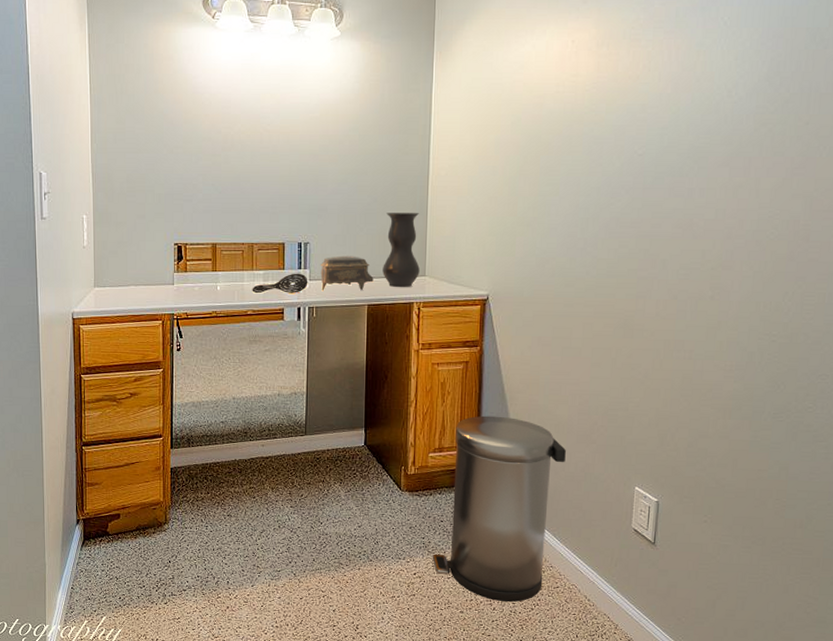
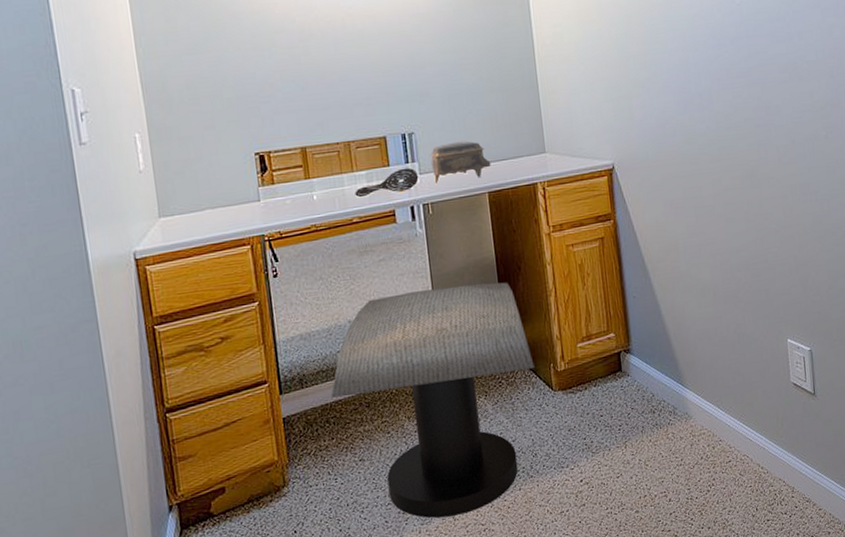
stool: none [211,382,387,579] -> present [330,282,535,518]
vase: present [383,213,420,288] -> none [495,87,539,170]
pedal bin: present [432,415,566,602] -> none [597,289,717,491]

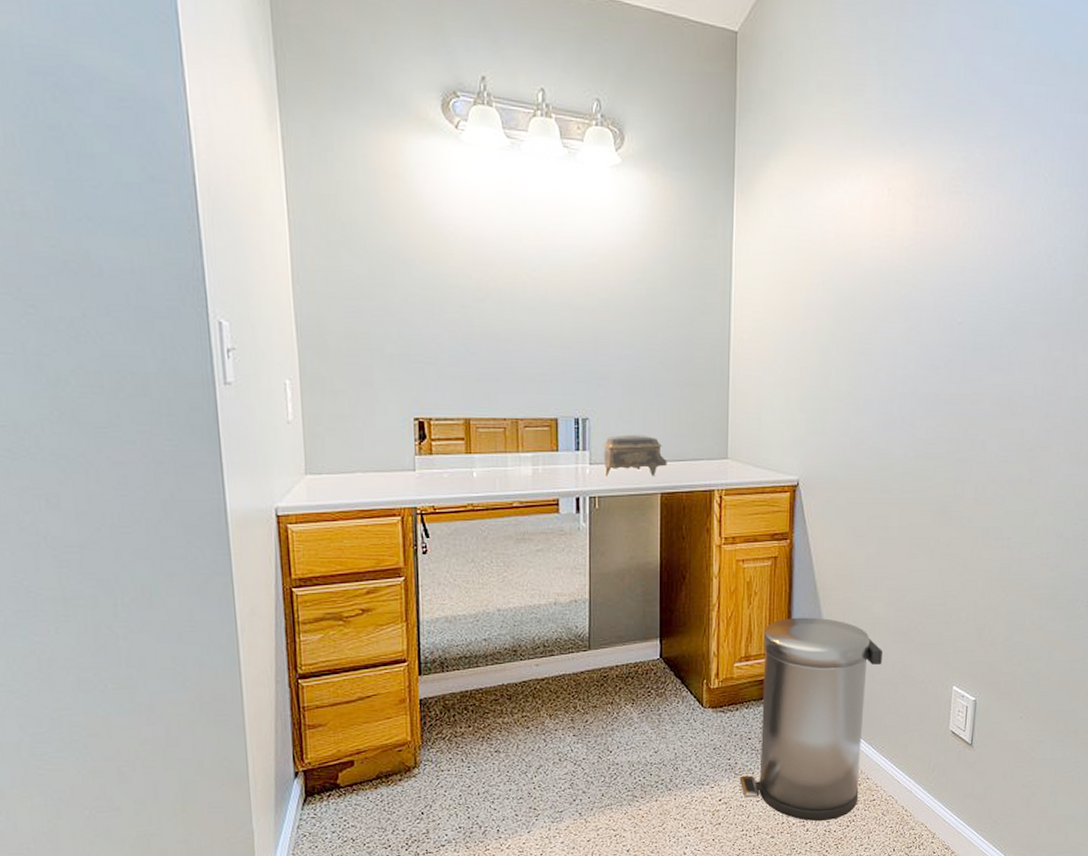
stool: present [330,282,535,518] -> none [471,587,687,818]
hairbrush: present [355,167,419,198] -> none [518,455,588,481]
pedal bin: none [597,289,717,491] -> present [739,617,882,821]

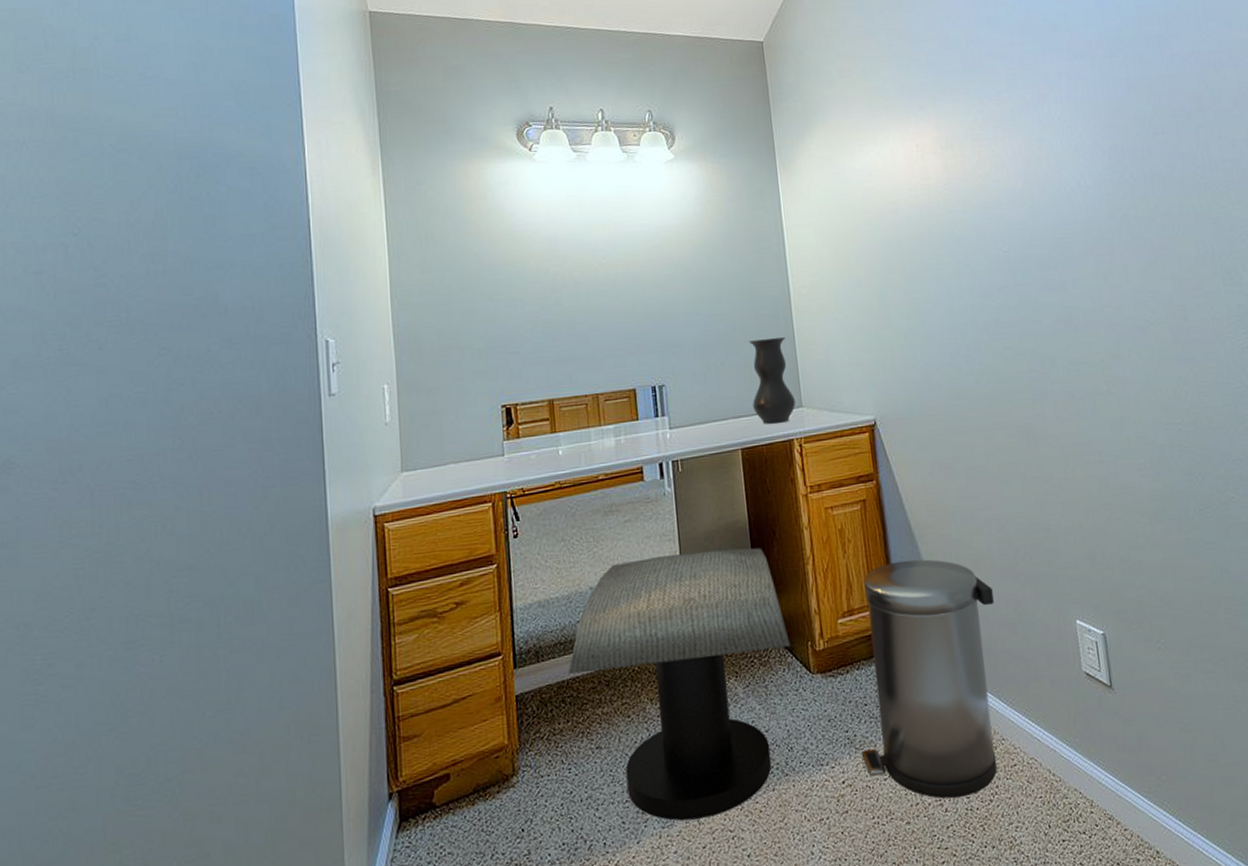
stool: none [471,587,687,818] -> present [567,547,790,821]
jewelry box: present [603,434,668,477] -> none [681,393,745,439]
vase: none [678,383,721,473] -> present [749,337,796,425]

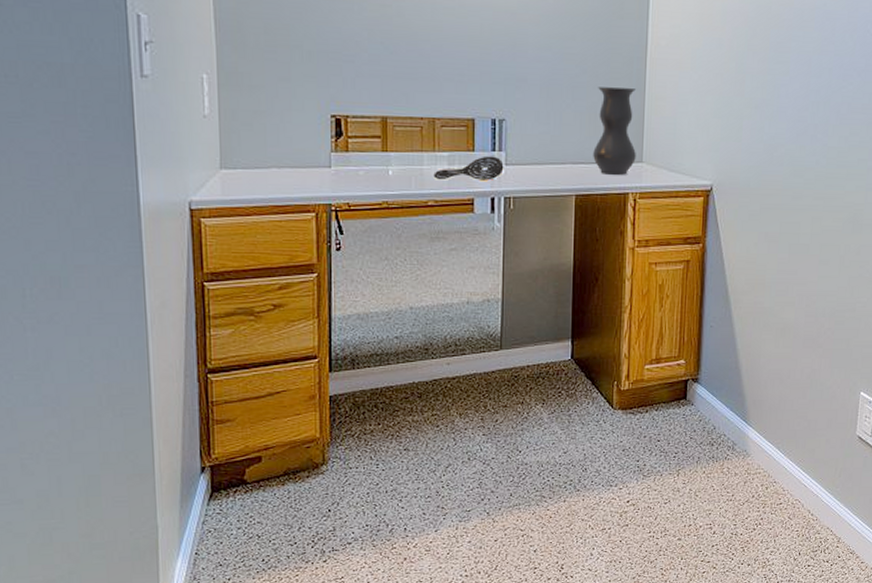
stool: present [567,547,790,821] -> none [382,287,598,518]
hairbrush: none [601,422,669,453] -> present [433,155,504,181]
pedal bin: present [861,559,997,799] -> none [647,321,792,524]

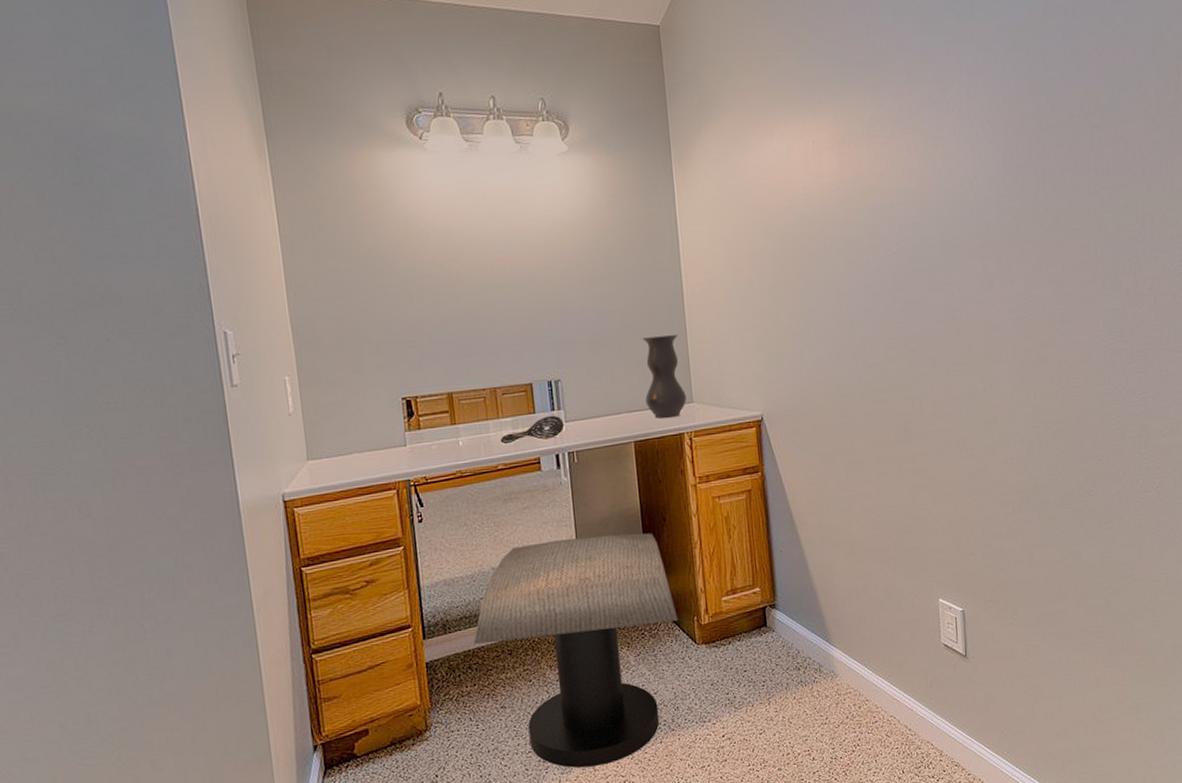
stool: none [382,287,598,518] -> present [473,533,678,768]

